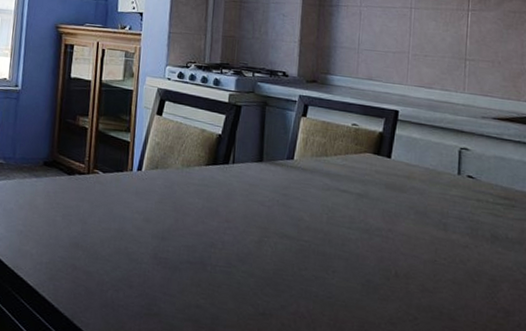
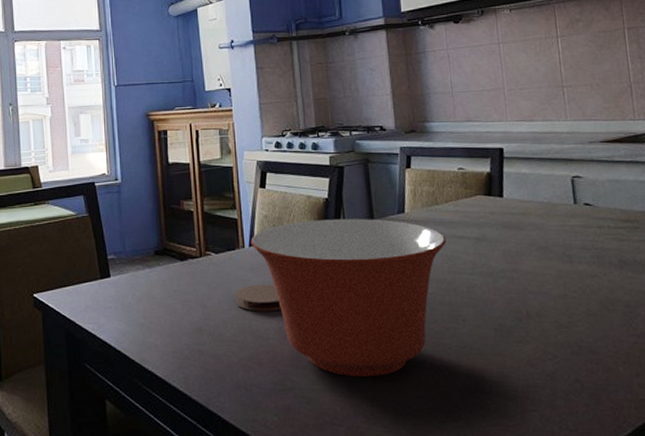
coaster: none [115,208,160,237] -> present [234,284,281,311]
mixing bowl: none [139,153,330,314] -> present [250,219,447,377]

